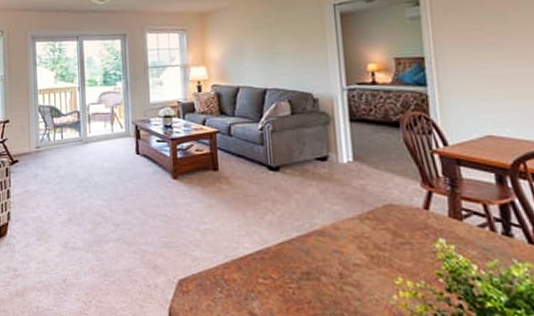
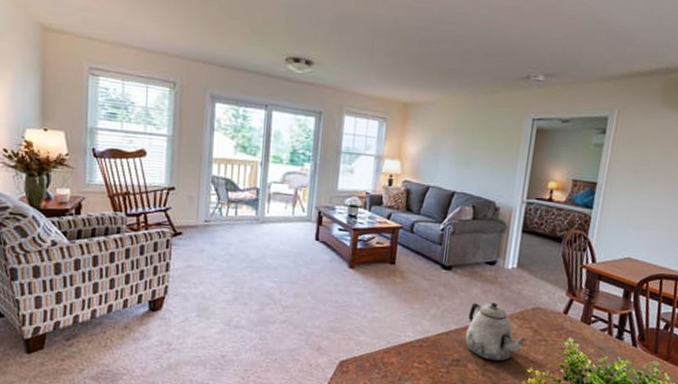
teapot: none [309,203,386,272] -> present [465,302,527,362]

